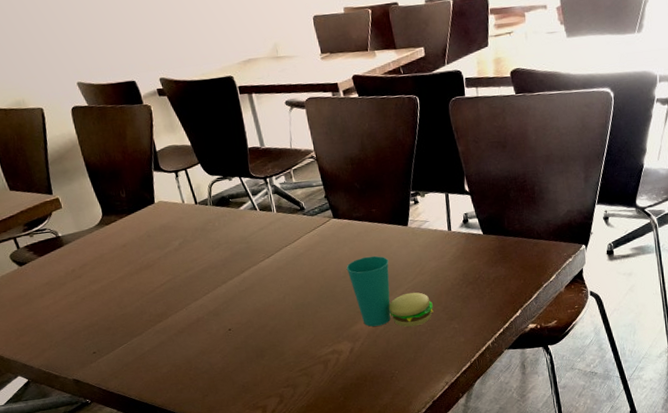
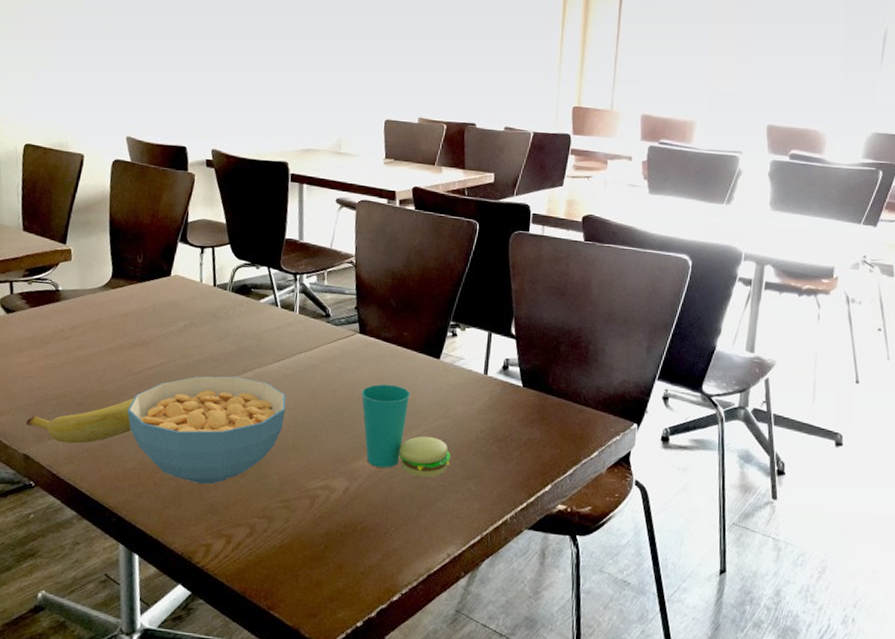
banana: none [66,313,159,364] -> present [25,397,135,444]
cereal bowl: none [150,277,286,372] -> present [127,376,286,485]

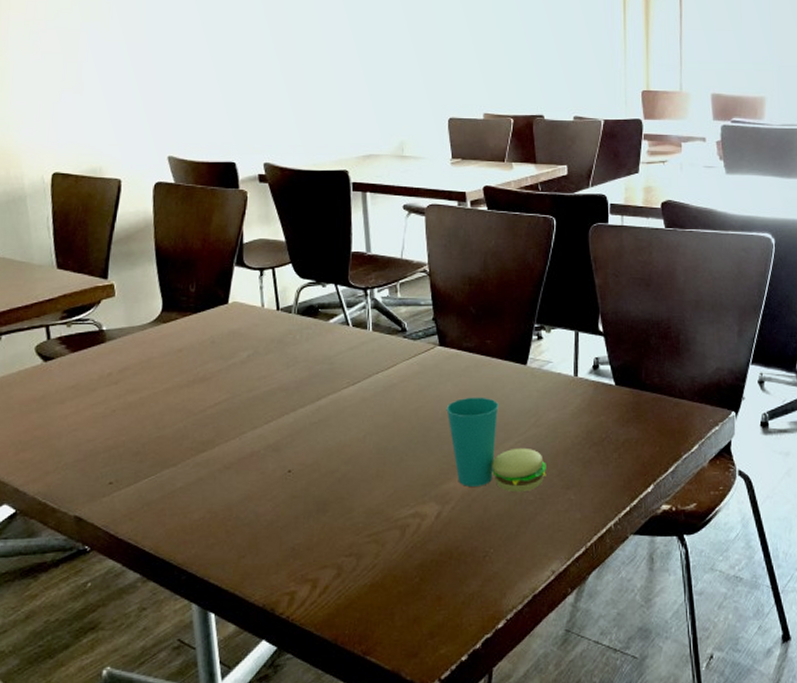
banana: present [25,397,135,444] -> none [75,440,198,499]
cereal bowl: present [127,376,286,485] -> none [190,406,366,528]

